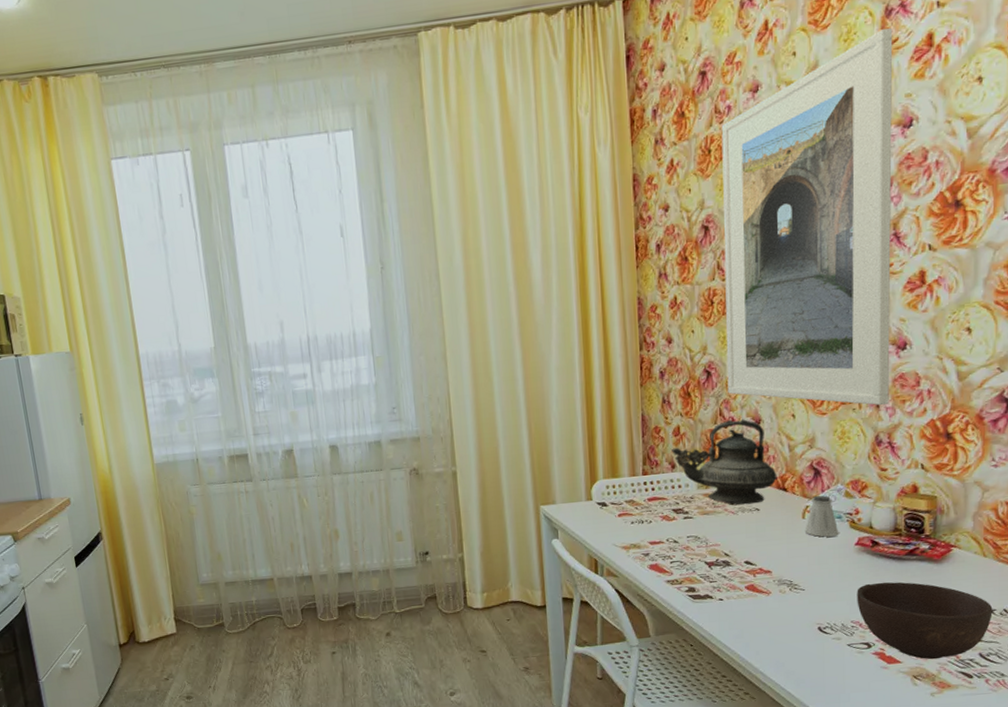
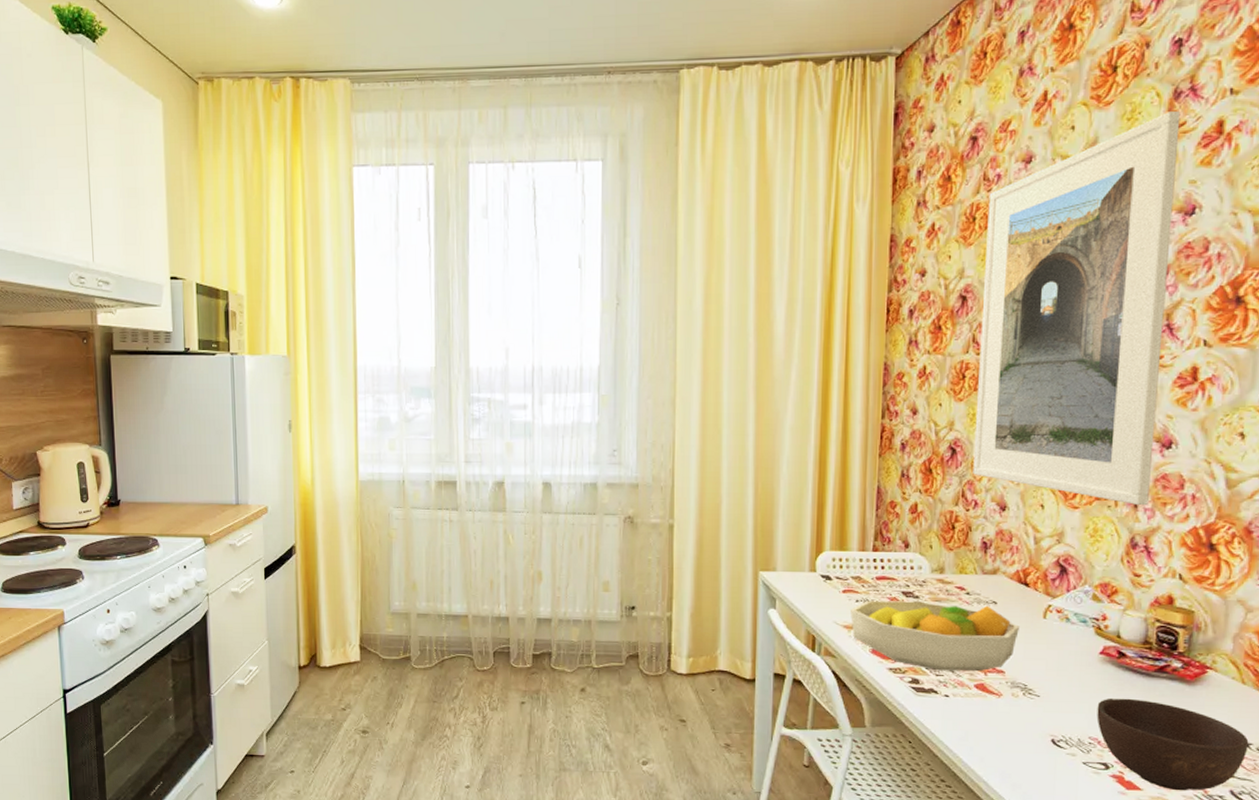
fruit bowl: none [627,513,781,578] -> present [851,600,1019,672]
teapot: present [672,419,777,505] -> none [906,502,1020,596]
saltshaker: present [804,495,839,537] -> none [1044,594,1083,641]

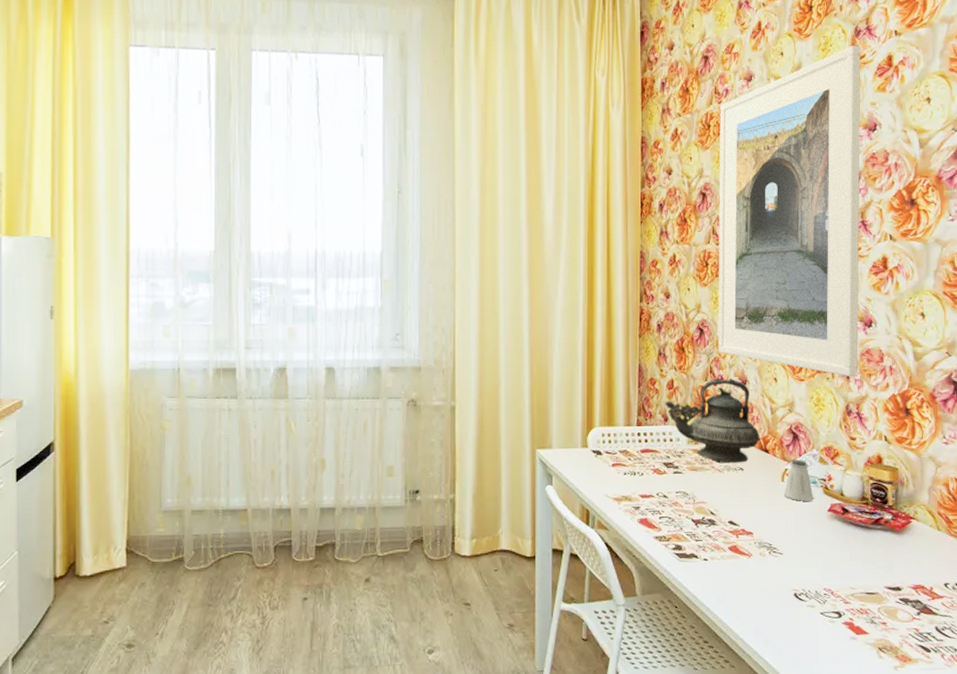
fruit bowl: present [851,600,1019,672] -> none [620,471,763,536]
teapot: none [906,502,1020,596] -> present [665,377,760,463]
saltshaker: none [1044,594,1083,641] -> present [783,459,814,501]
bowl: present [1096,698,1249,791] -> none [829,550,946,632]

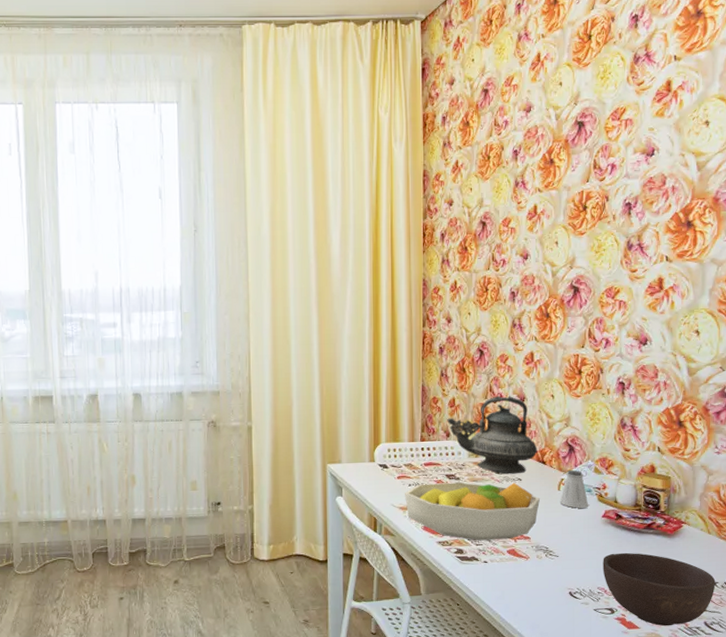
fruit bowl: none [620,471,763,536] -> present [405,482,540,541]
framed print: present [718,46,861,377] -> none [497,73,640,393]
bowl: none [829,550,946,632] -> present [603,552,716,627]

